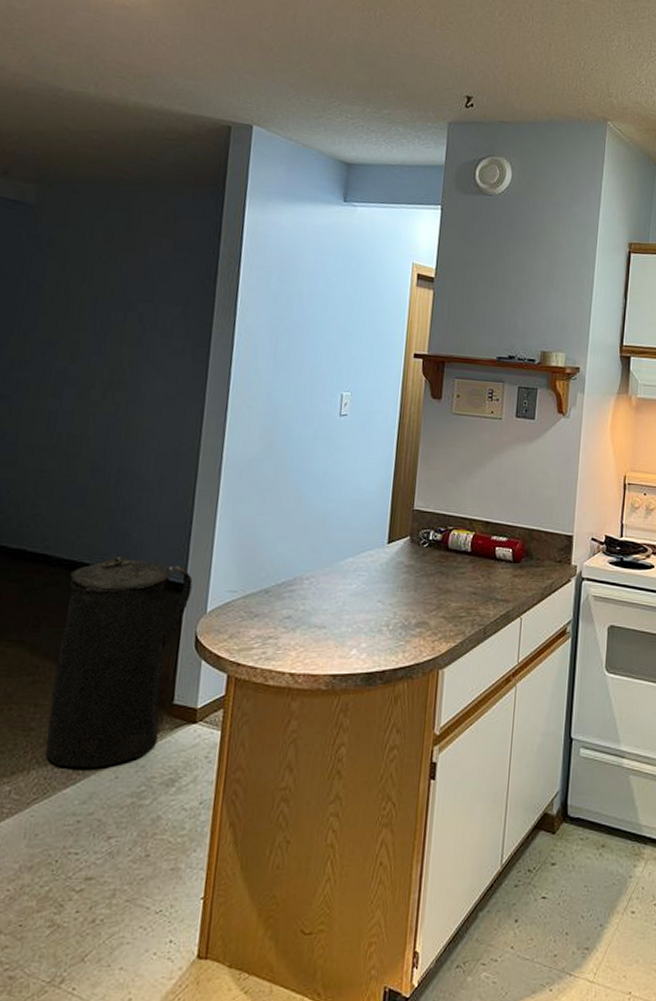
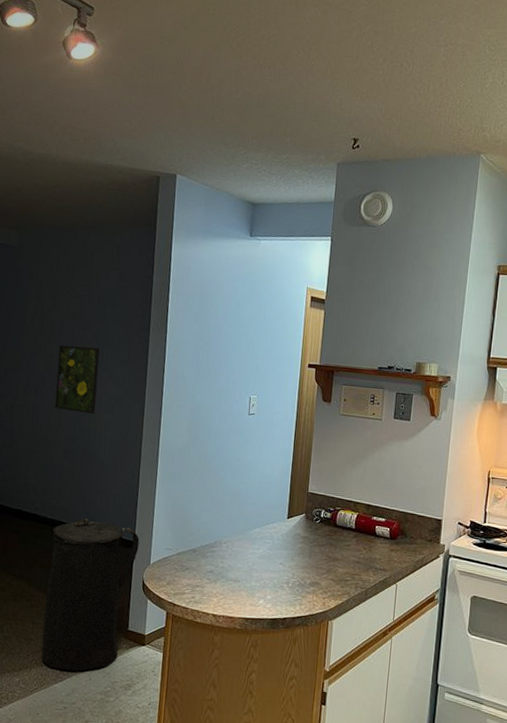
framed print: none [79,330,145,419] -> present [54,344,100,414]

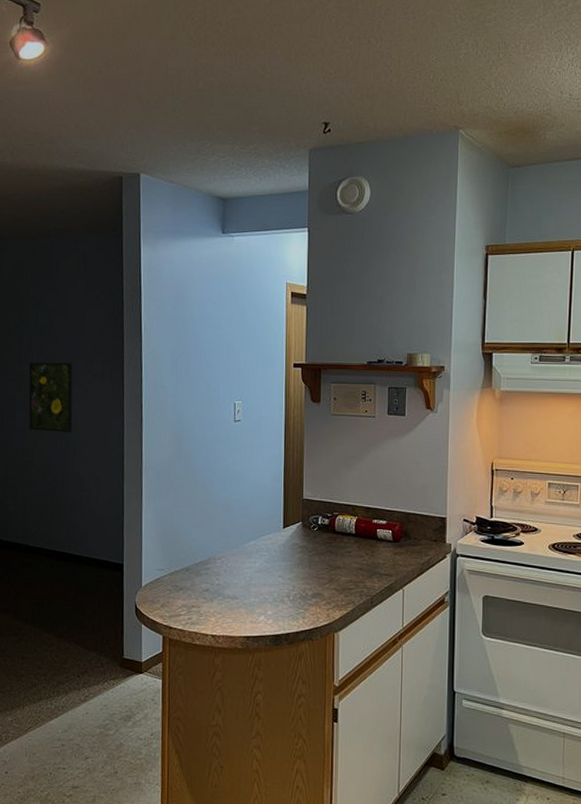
trash can: present [41,517,140,672] -> none [33,542,129,706]

